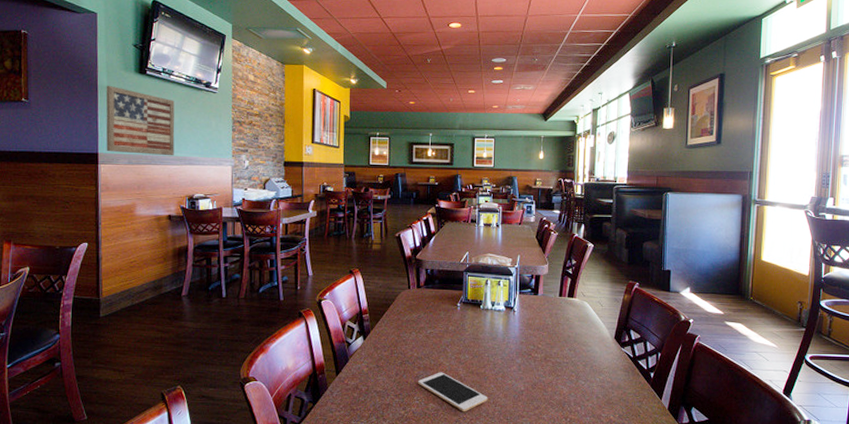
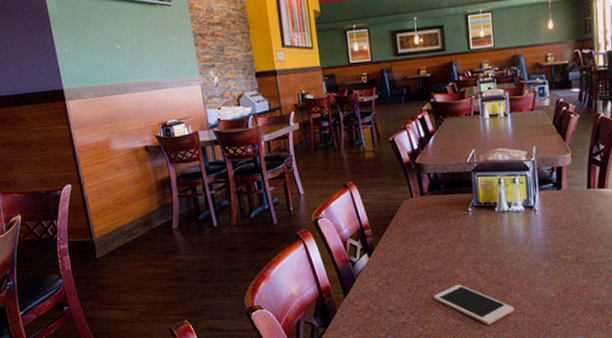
wall art: present [106,85,175,156] -> none [57,13,140,87]

